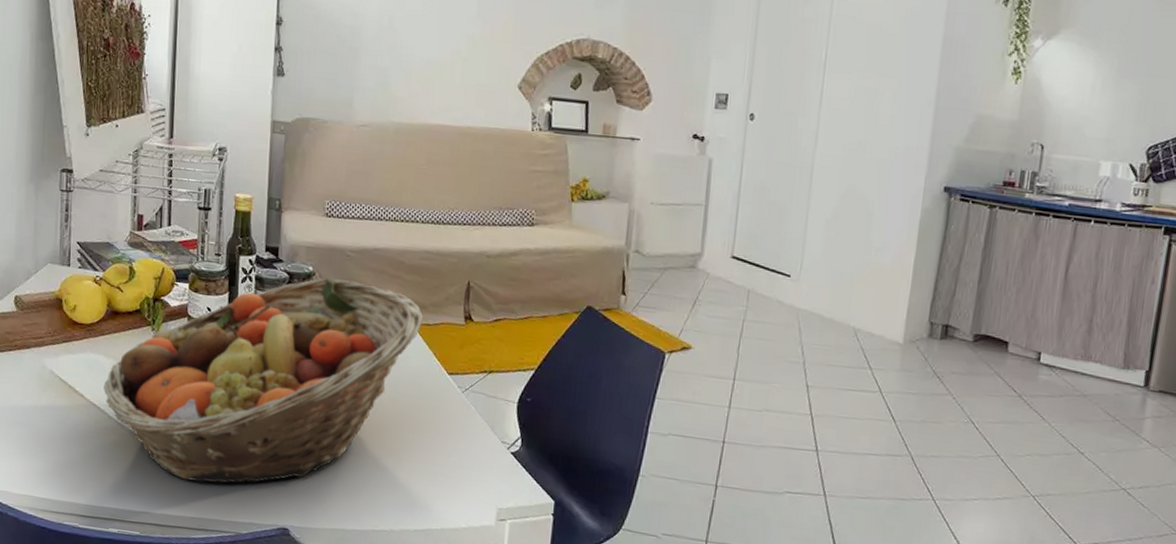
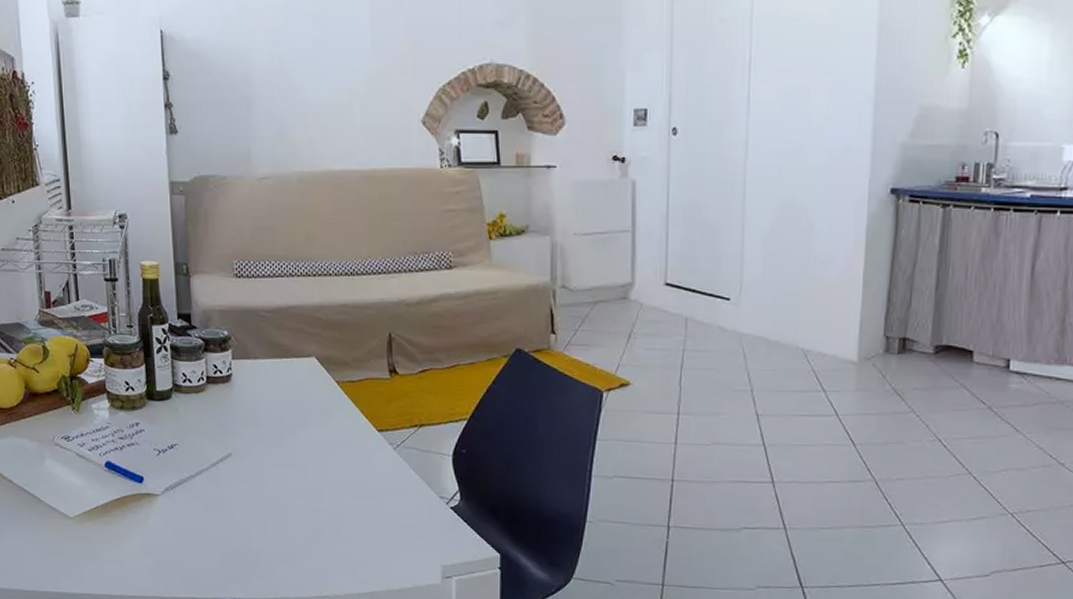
fruit basket: present [104,278,423,483] -> none [31,341,346,560]

